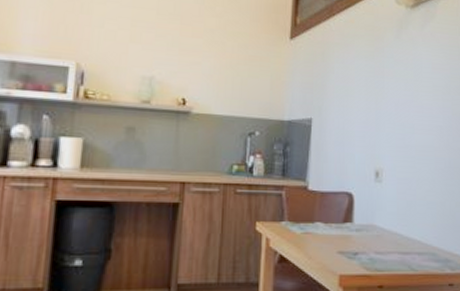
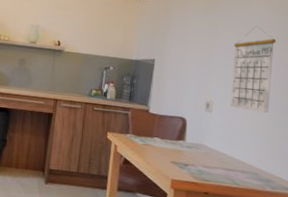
calendar: none [402,72,447,178] -> present [230,26,277,113]

